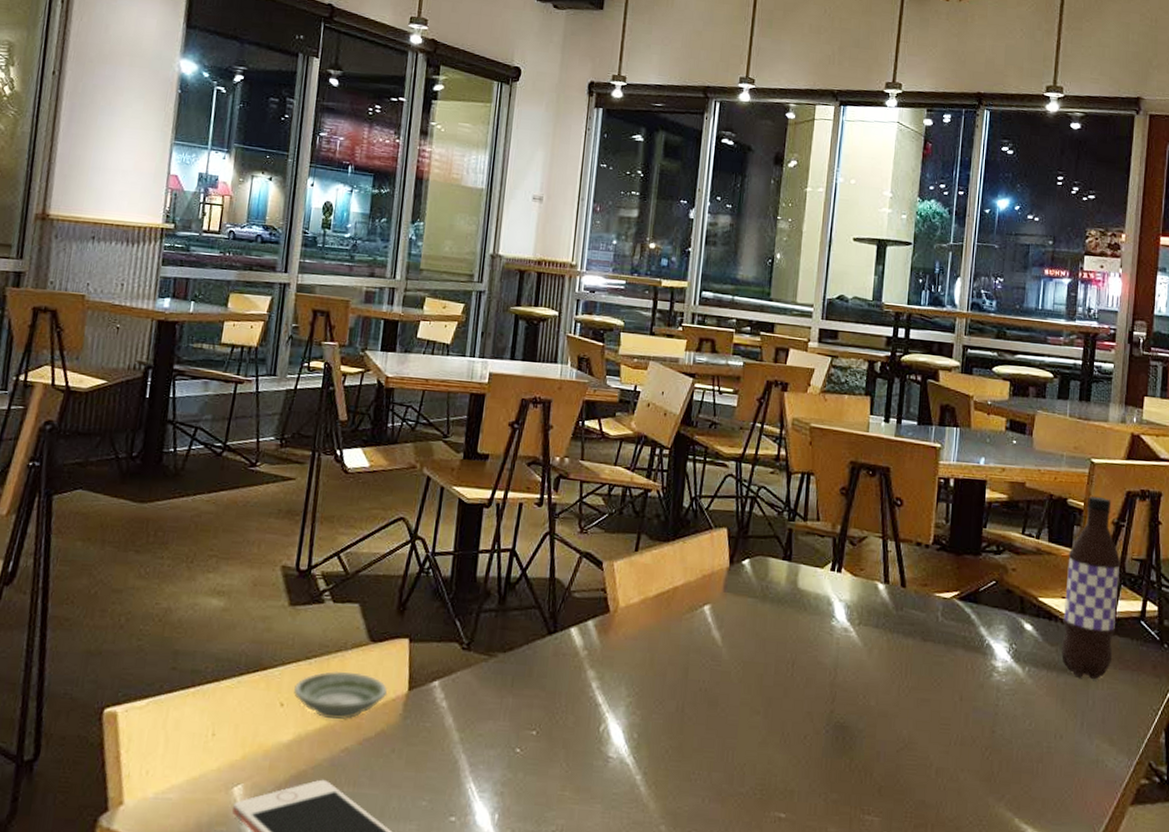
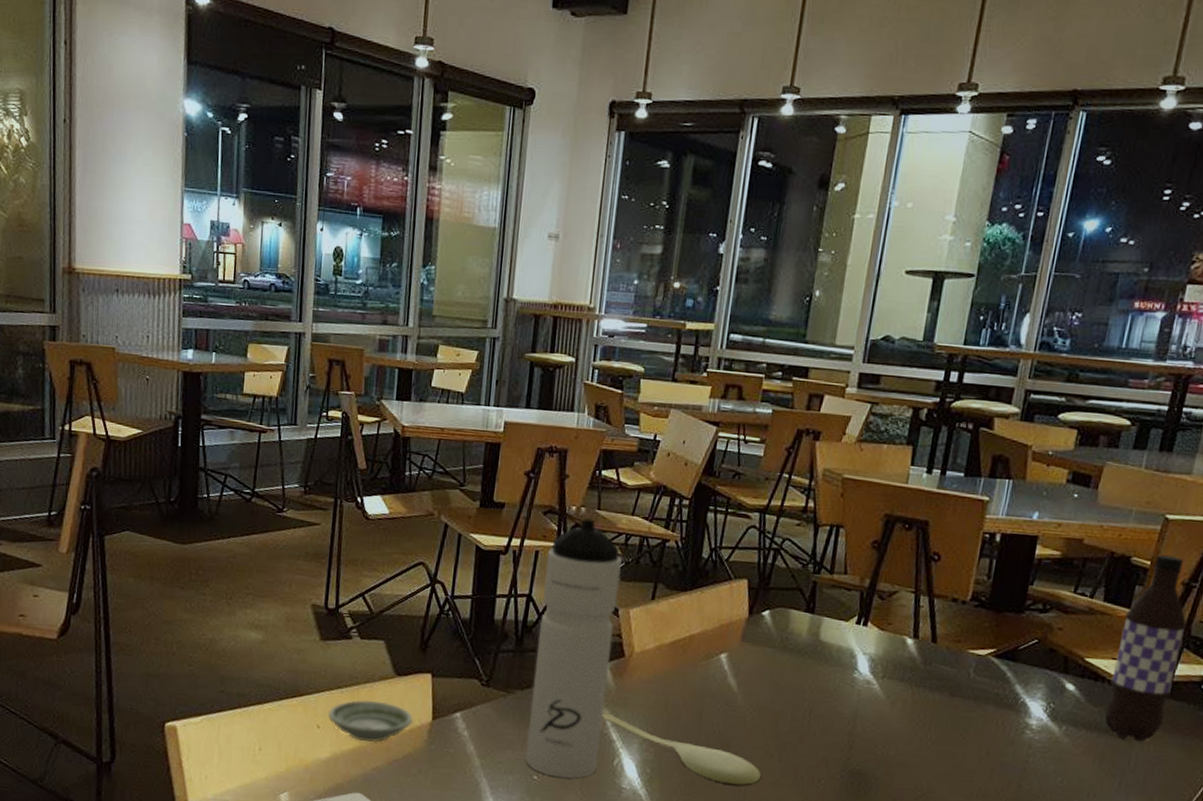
water bottle: none [507,469,605,750] -> present [525,518,622,778]
spoon: none [586,671,748,747] -> present [601,710,761,786]

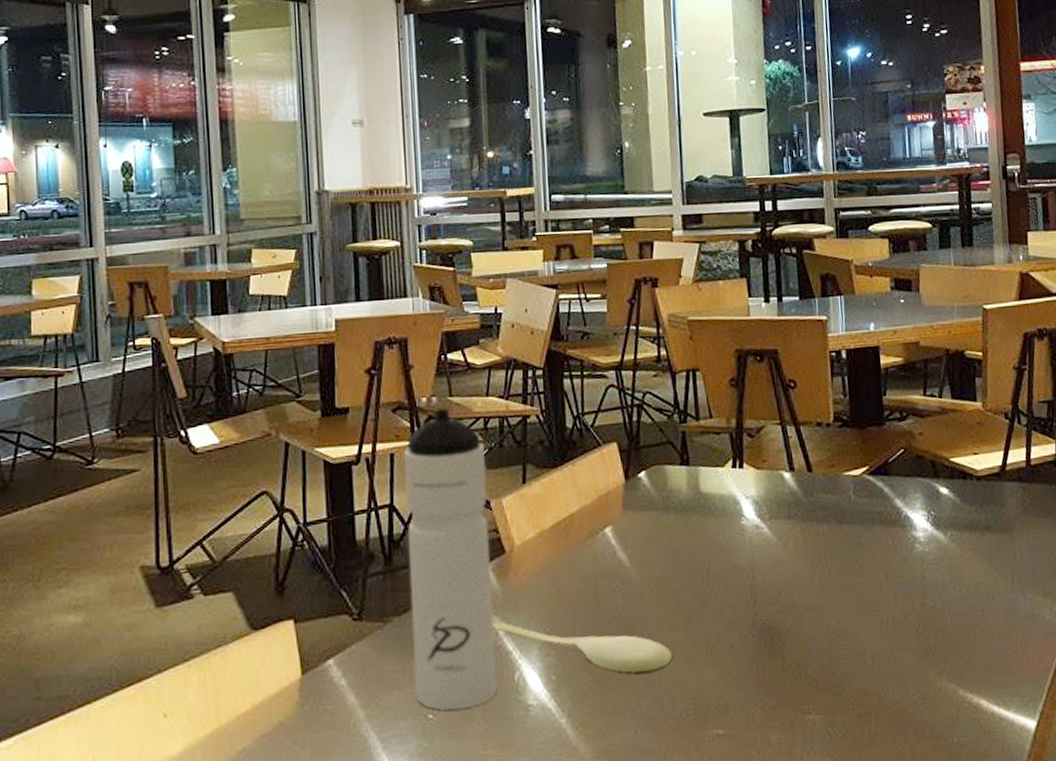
saucer: present [328,700,413,742] -> none [176,665,280,721]
bottle: present [1104,555,1187,741] -> none [973,343,1034,533]

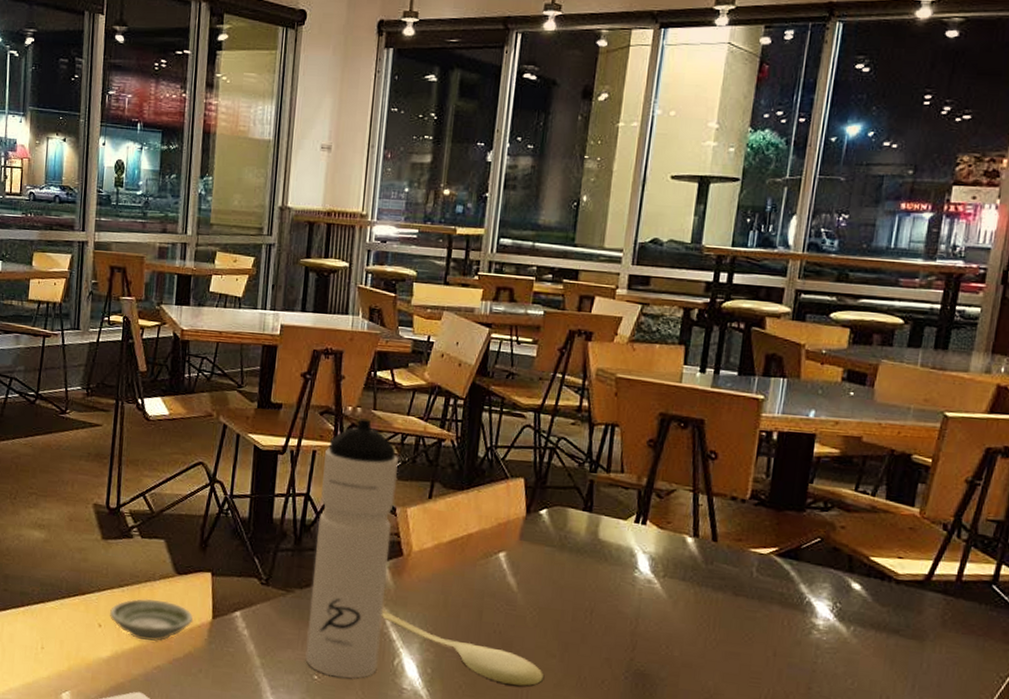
saucer: none [176,665,280,721] -> present [110,599,194,641]

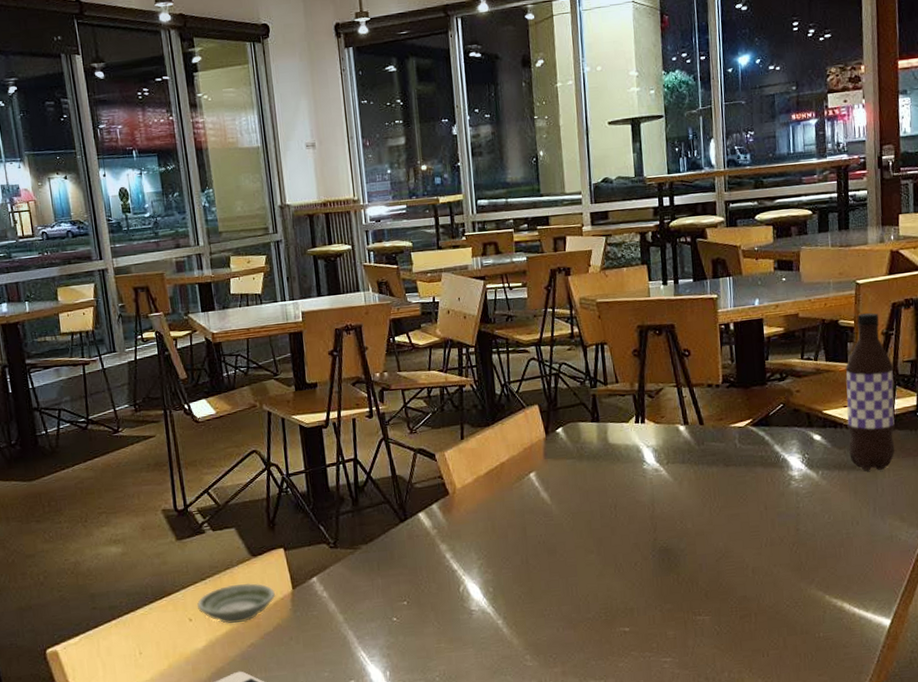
water bottle: present [305,418,398,678] -> none [364,381,446,615]
spoon: present [381,609,543,687] -> none [440,545,587,586]
bottle: none [893,453,973,642] -> present [845,313,896,471]

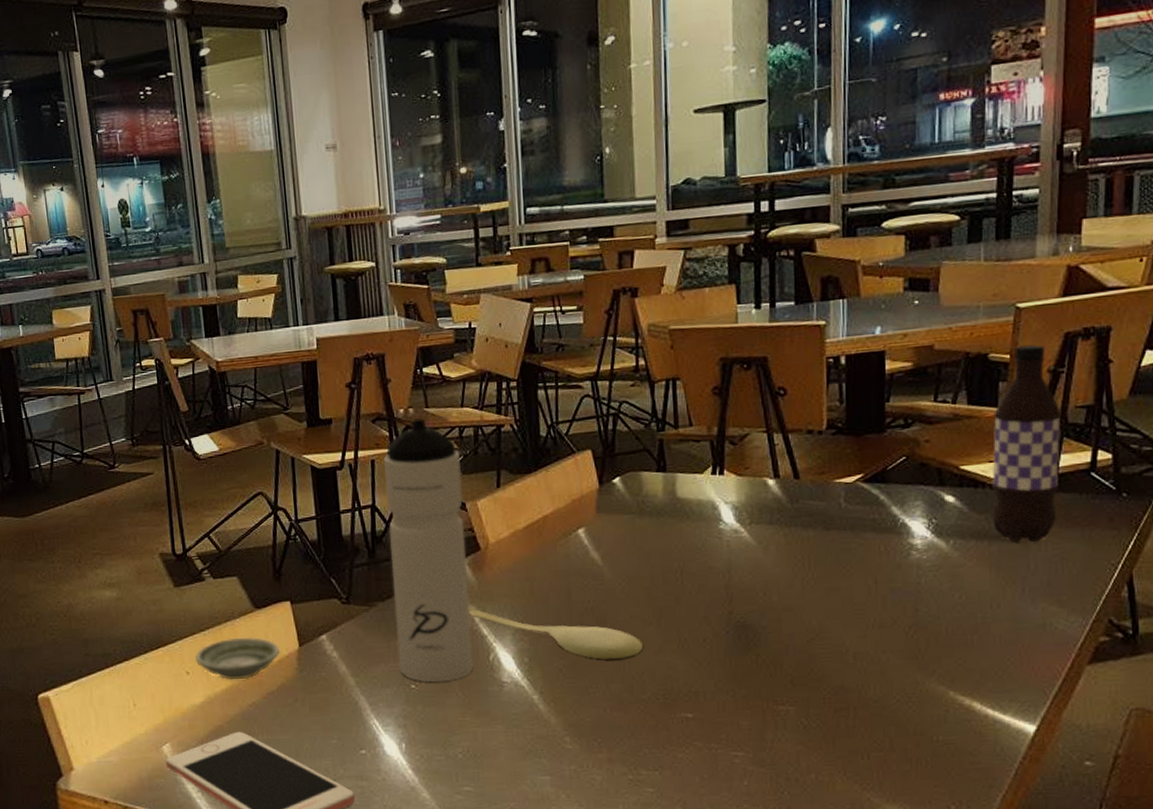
water bottle: none [364,381,446,615] -> present [384,418,473,683]
spoon: none [440,545,587,586] -> present [468,607,643,661]

